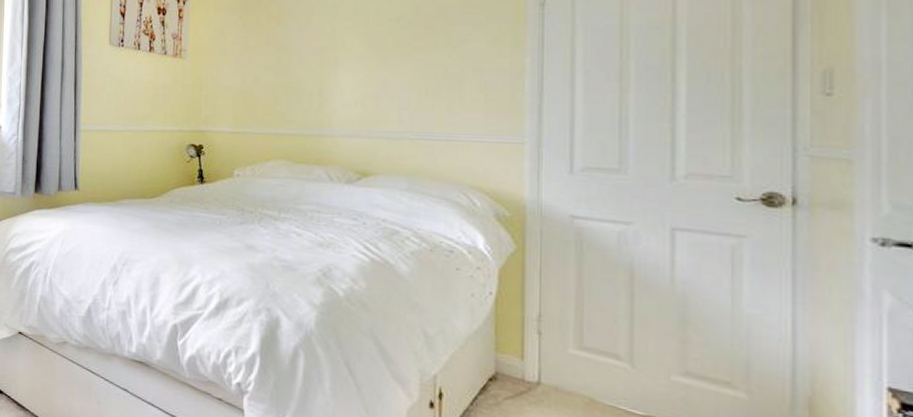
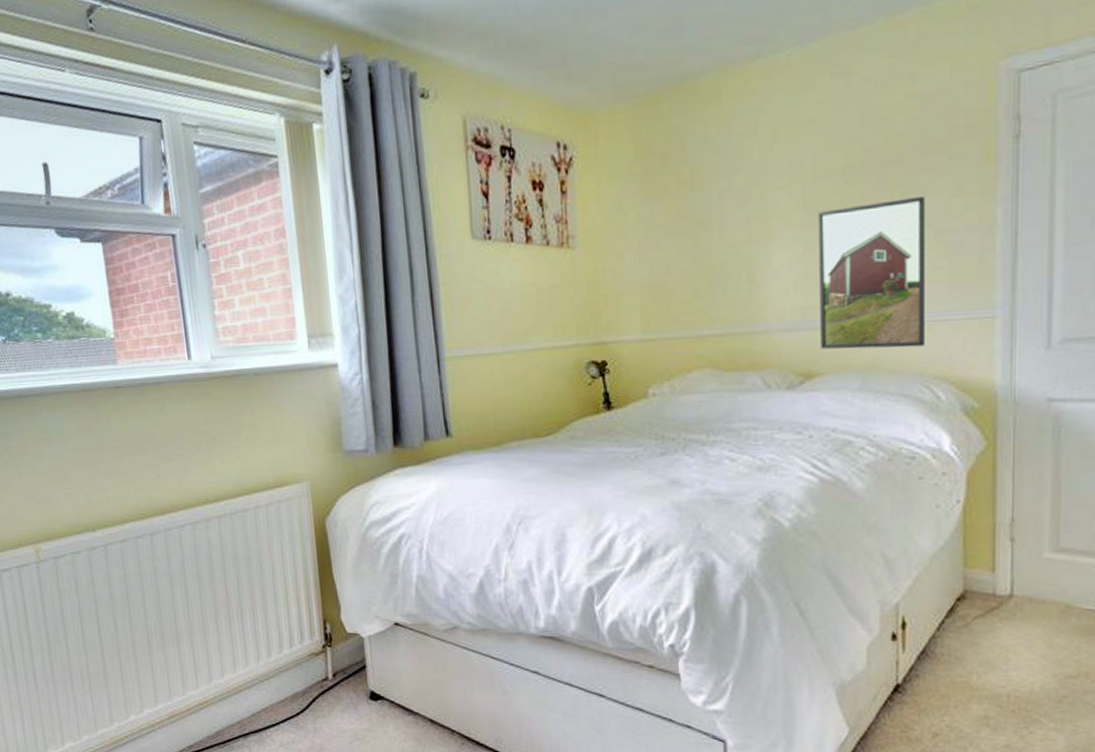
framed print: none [375,43,465,161] -> present [819,195,925,349]

